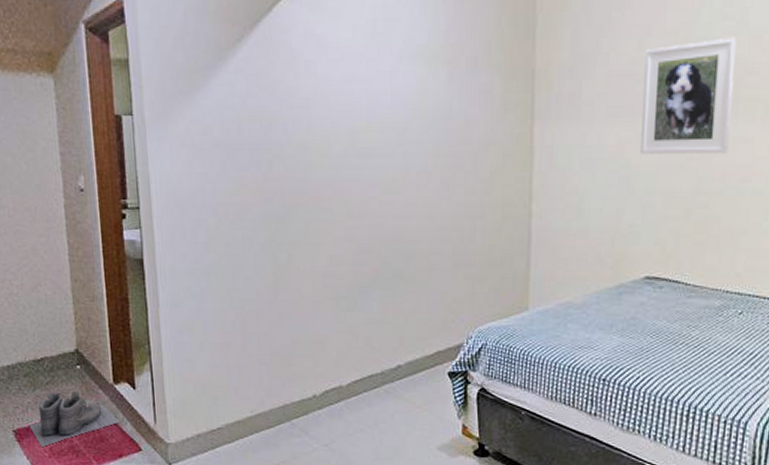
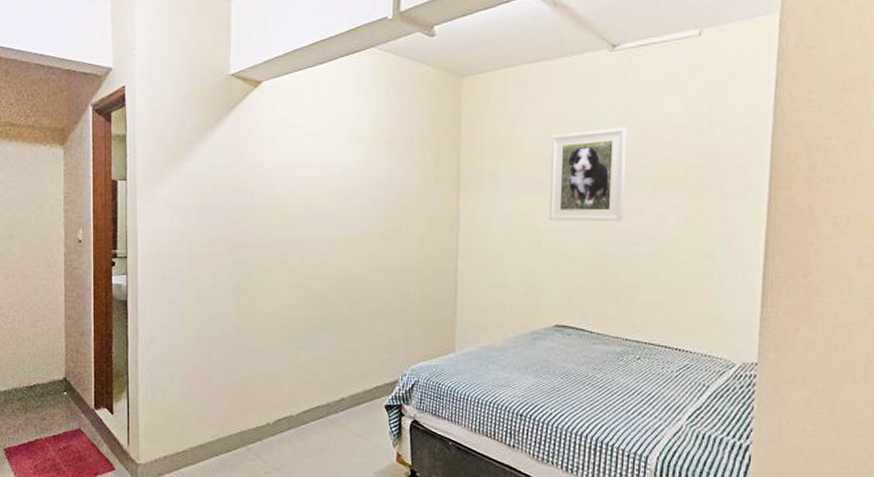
boots: present [29,390,119,448] -> none [18,414,97,465]

